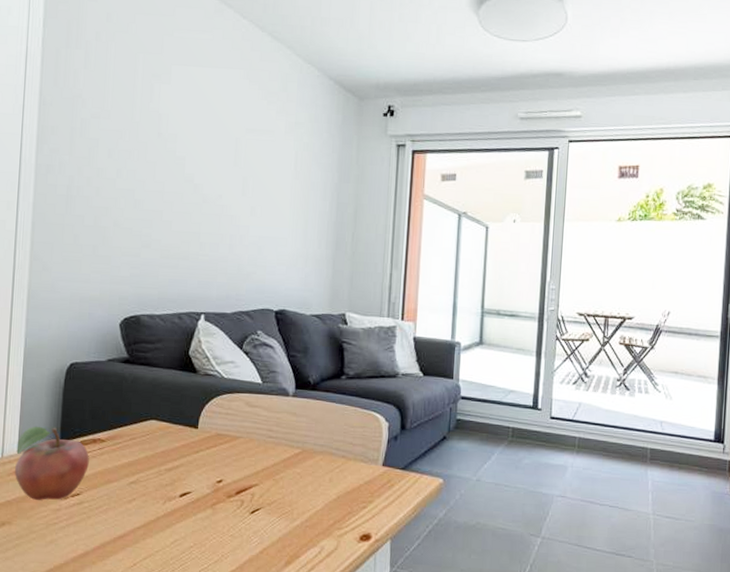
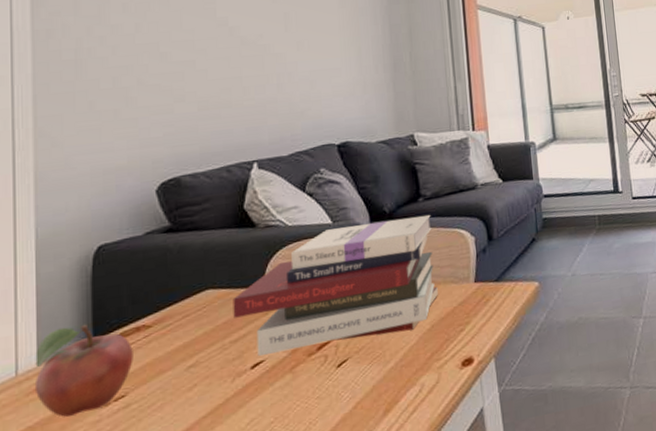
books: none [170,388,351,496] -> present [233,214,439,357]

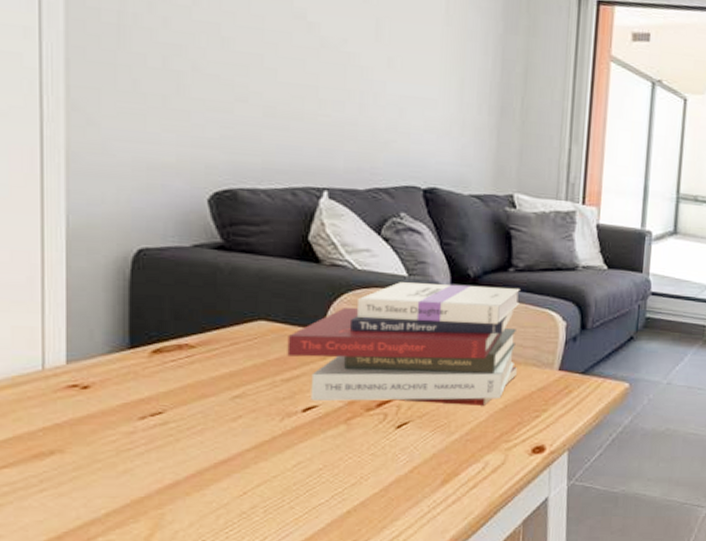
fruit: present [34,324,133,417] -> none [63,329,173,422]

